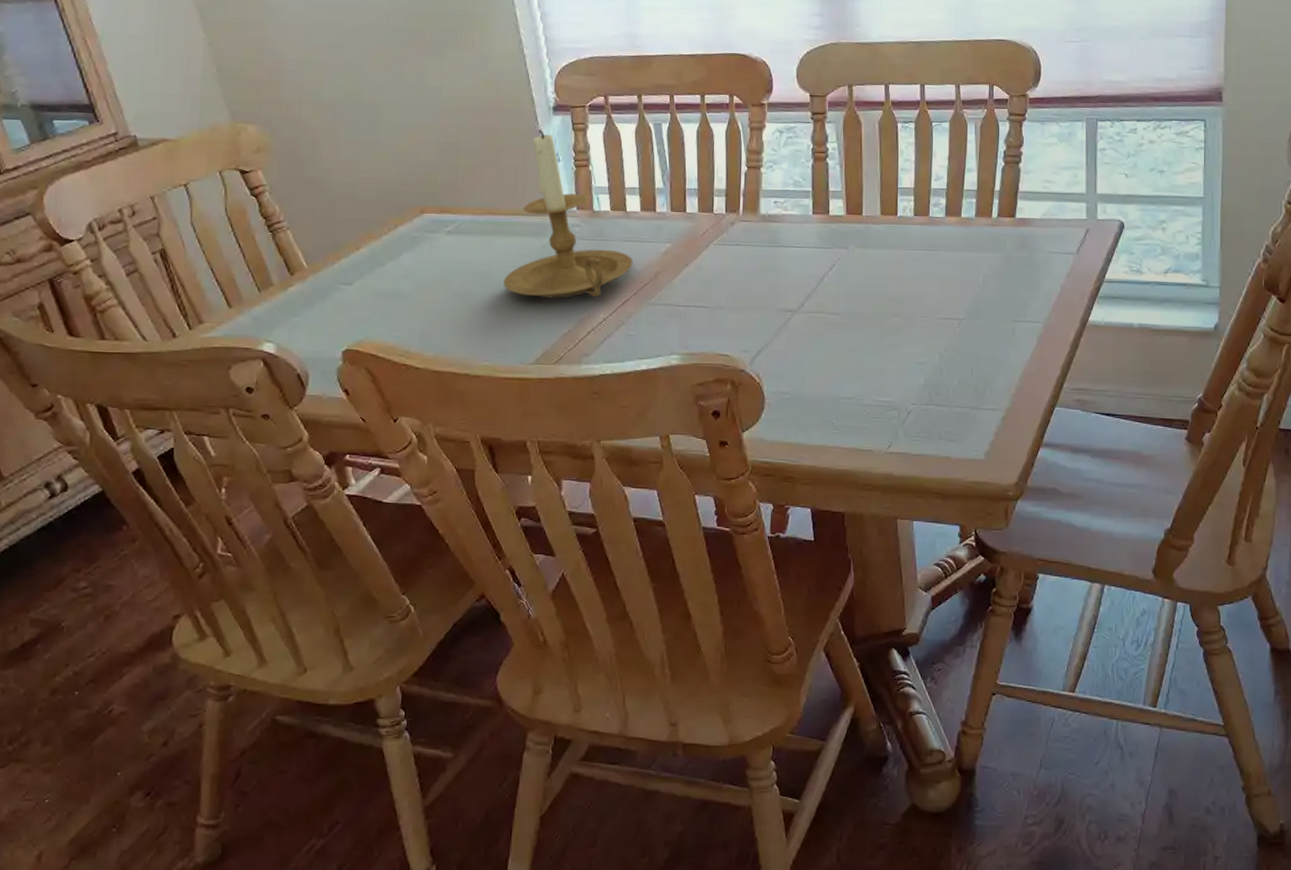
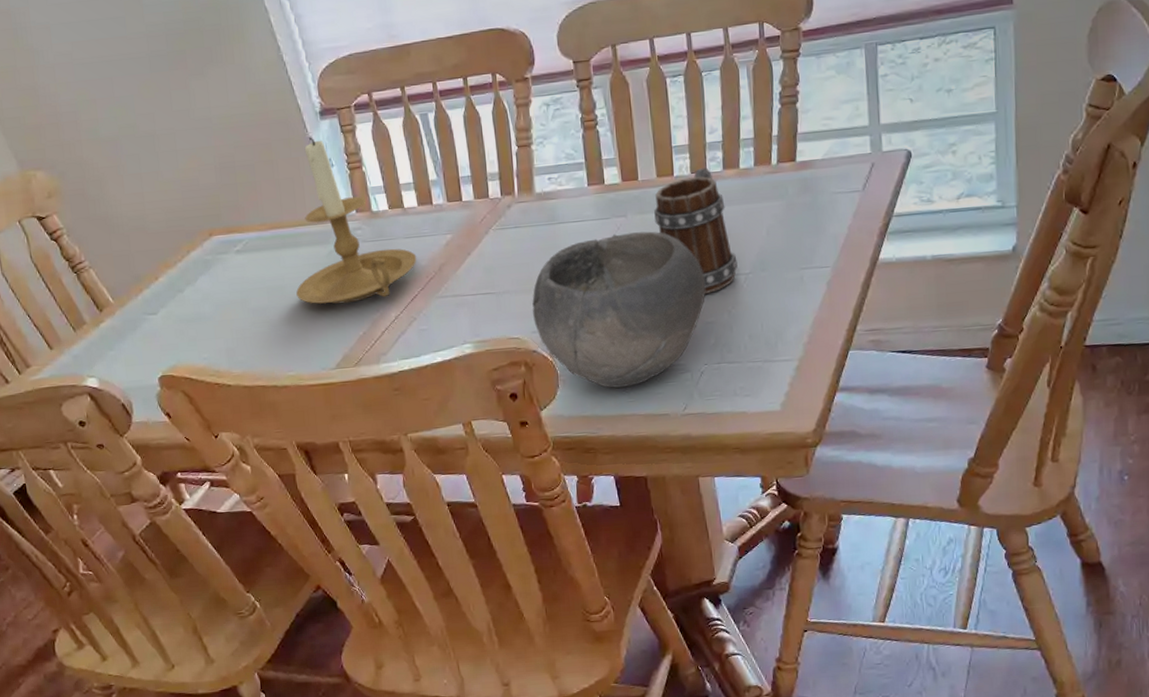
bowl: none [745,264,920,418] -> present [532,231,706,388]
mug: none [875,212,952,335] -> present [654,167,738,295]

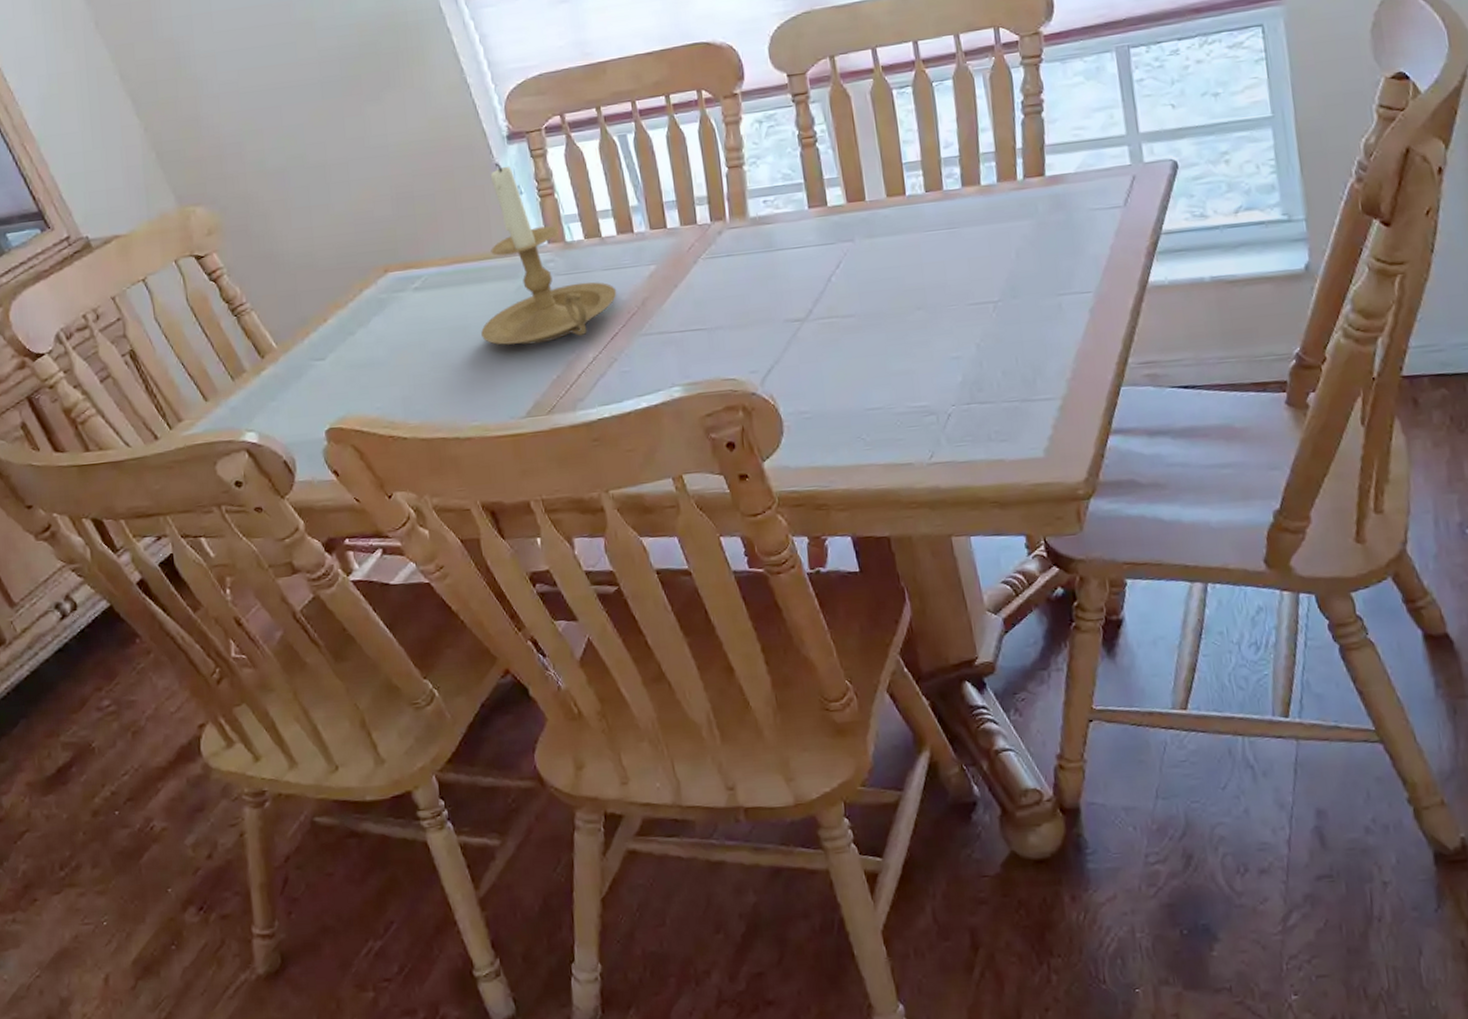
bowl: present [532,231,706,388] -> none [749,256,949,434]
mug: present [654,167,738,295] -> none [885,185,985,326]

